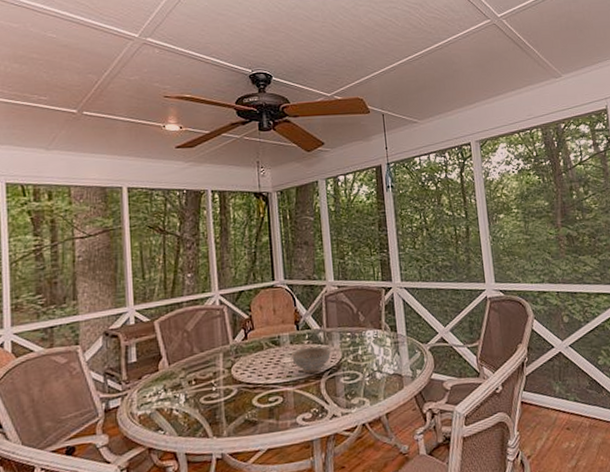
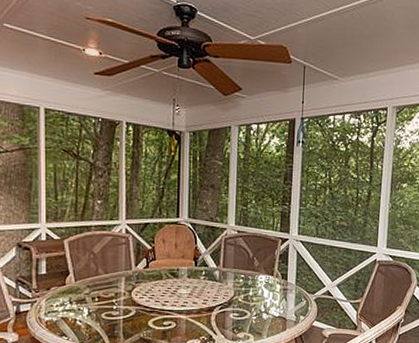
decorative bowl: present [290,346,331,374] -> none [186,282,224,306]

